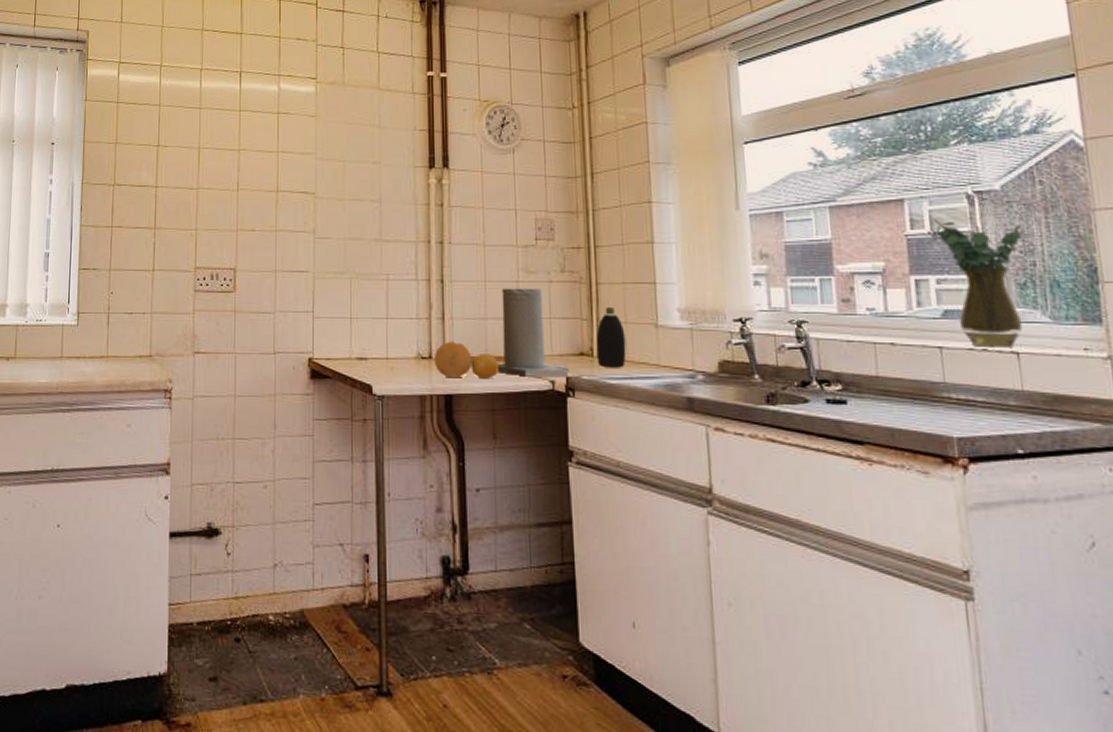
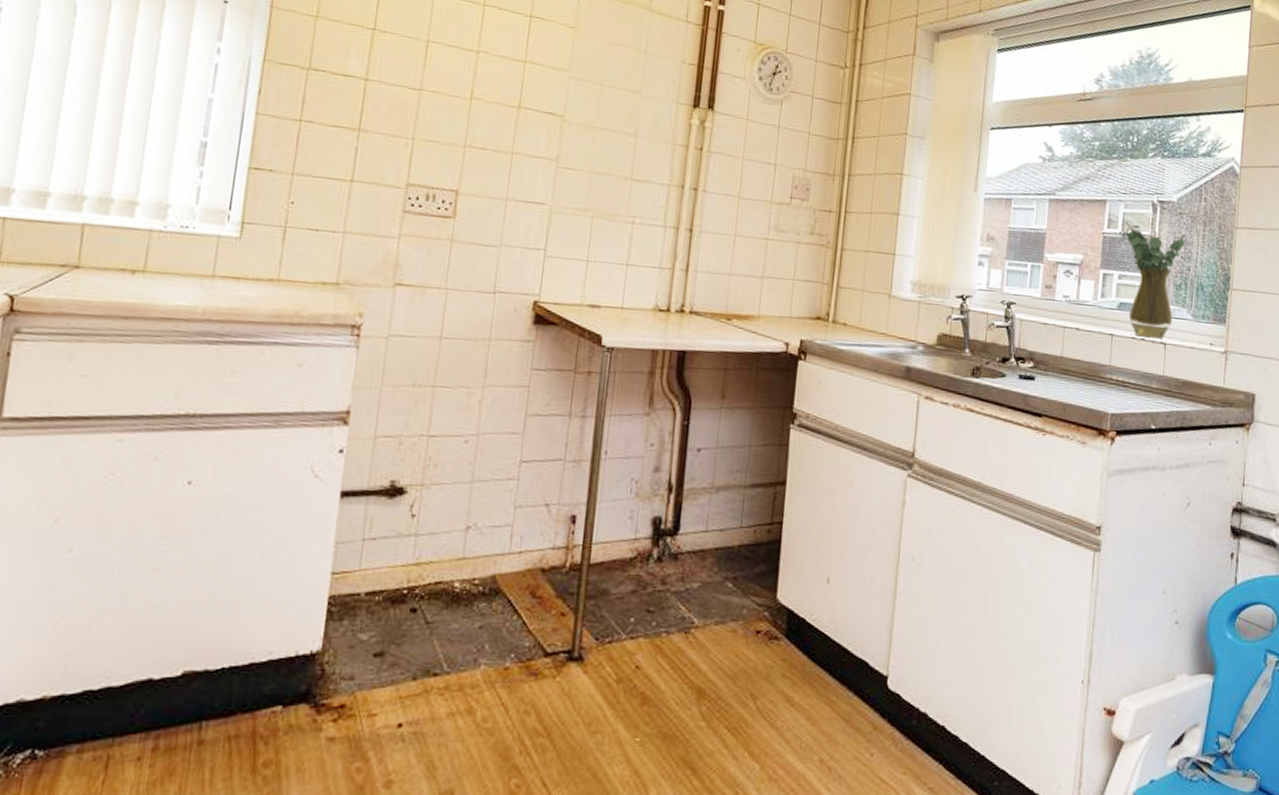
fruit: present [433,341,472,378] -> none [671,295,711,334]
fruit: present [471,354,500,379] -> none [708,310,738,337]
paper towel: present [497,288,569,378] -> none [734,244,804,341]
soap dispenser: present [596,300,627,369] -> none [831,266,861,336]

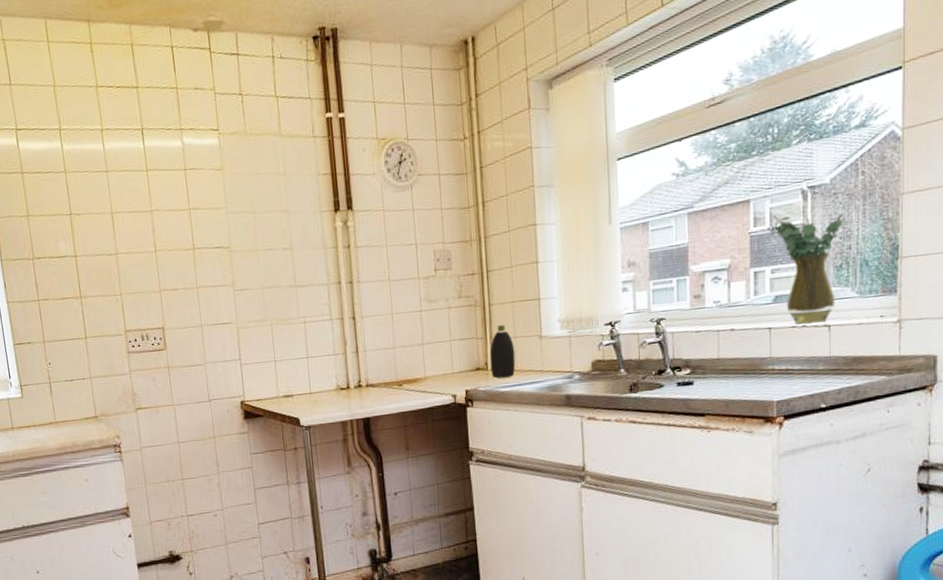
soap dispenser: none [831,266,861,336] -> present [489,318,516,379]

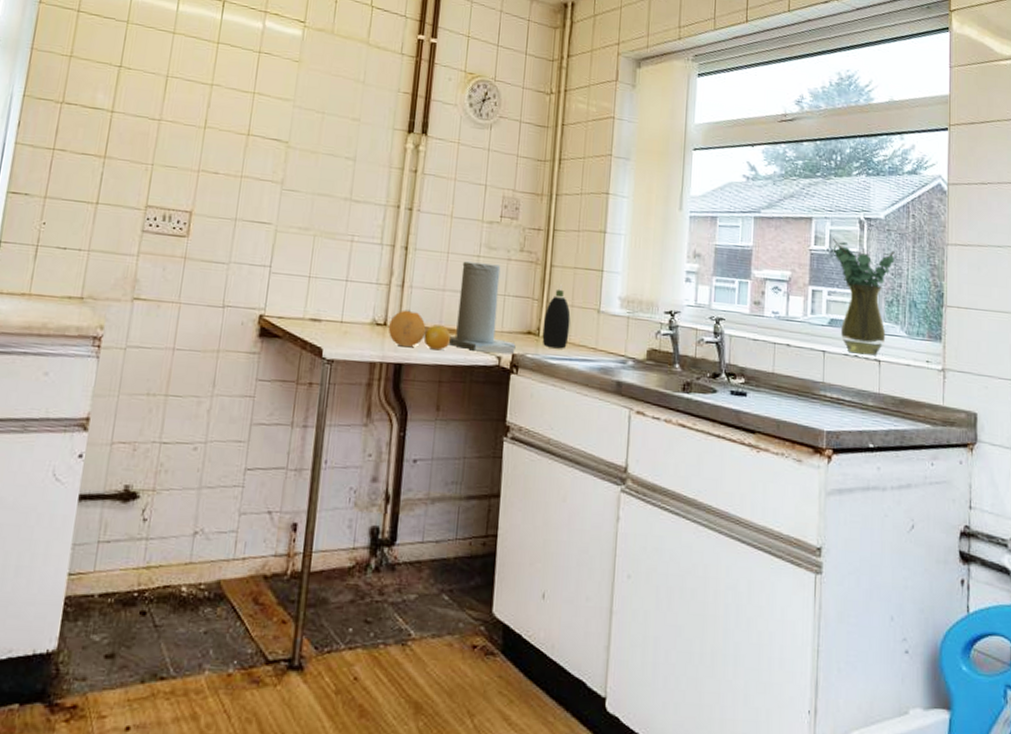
fruit: none [351,371,385,404] -> present [388,309,426,348]
fruit: none [384,378,409,401] -> present [423,325,451,351]
paper towel: none [406,315,468,395] -> present [448,261,516,355]

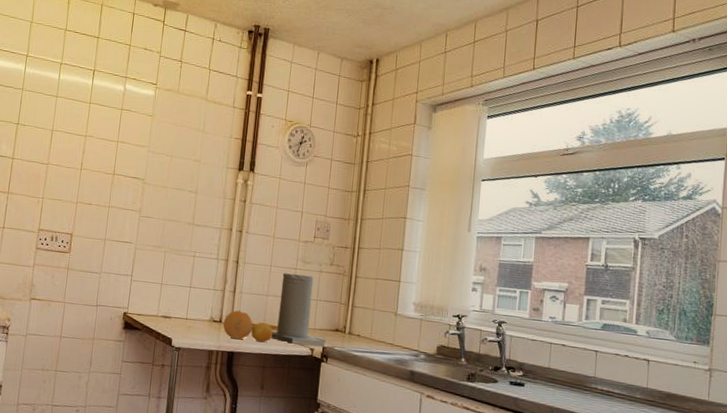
soap dispenser: present [542,282,571,350] -> none [348,290,372,344]
vase: present [833,238,895,357] -> none [608,255,667,357]

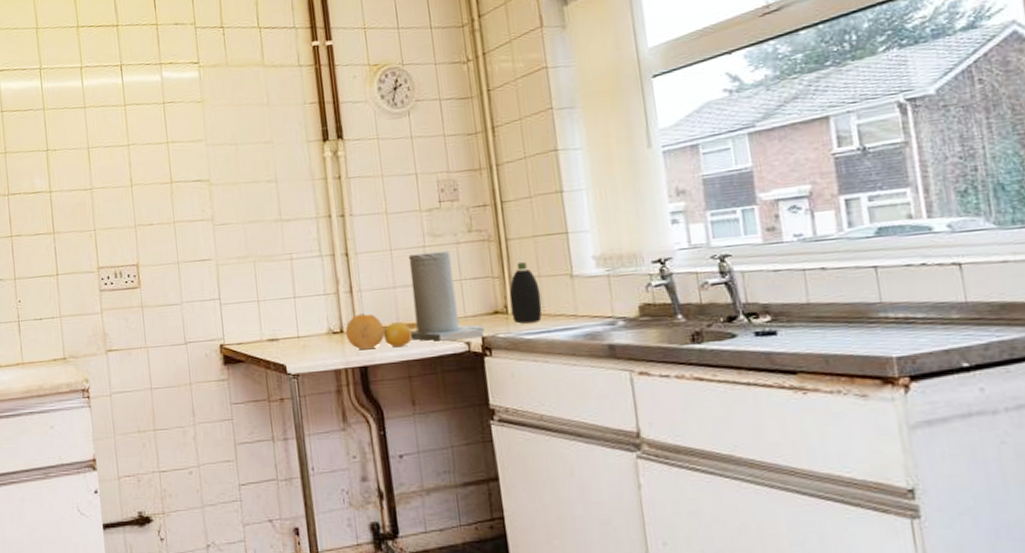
soap dispenser: none [348,290,372,344] -> present [509,255,543,325]

